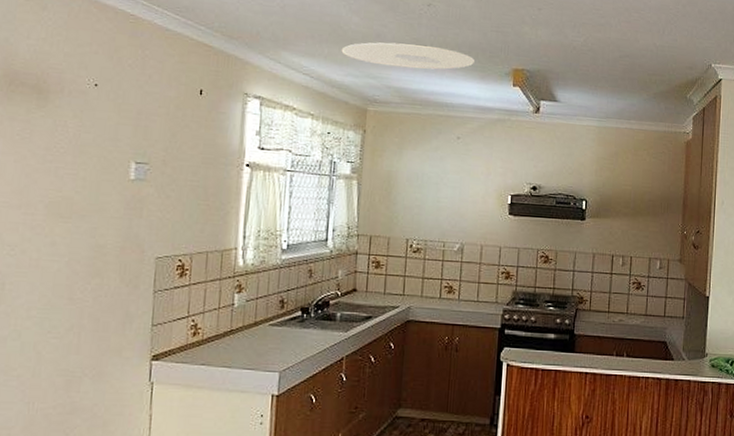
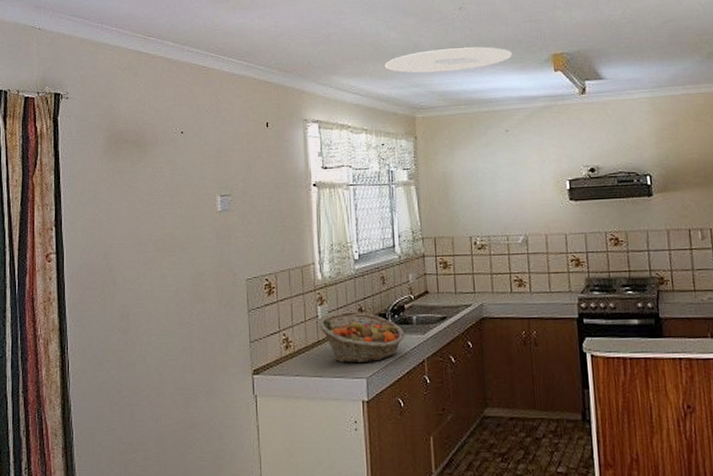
fruit basket: none [234,302,326,357] -> present [319,312,405,364]

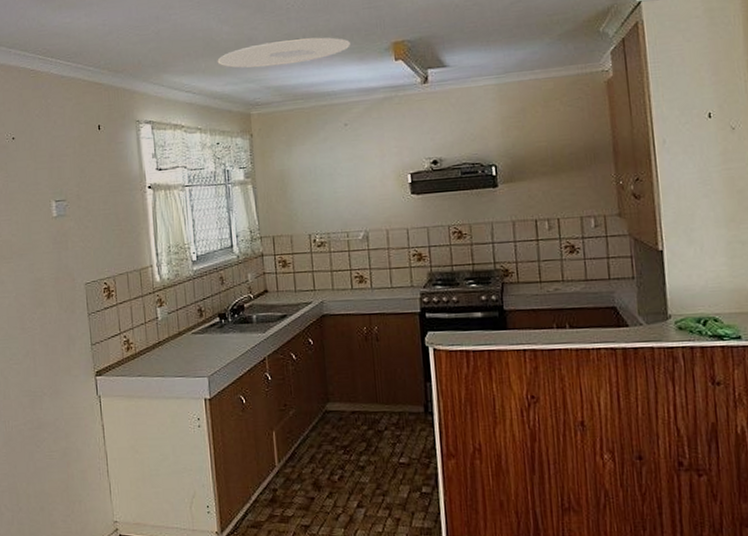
fruit basket: present [319,312,405,364] -> none [159,312,245,363]

